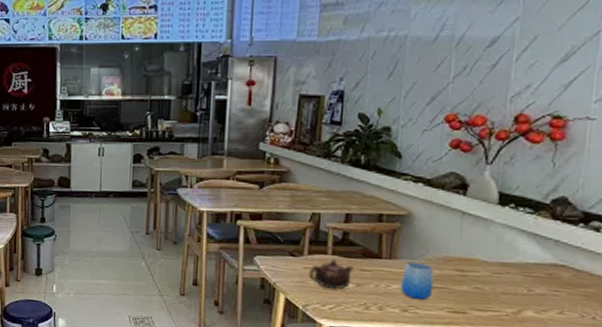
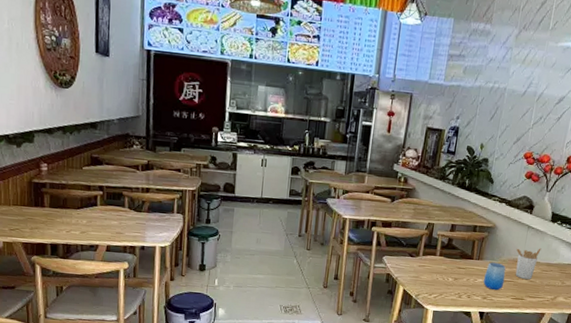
teapot: present [308,258,354,289] -> none [421,259,454,282]
utensil holder: none [446,242,488,285] -> present [515,248,542,279]

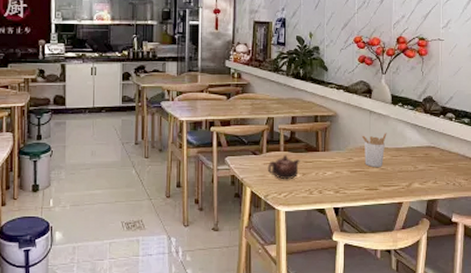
teapot: none [421,259,454,282] -> present [267,154,300,179]
cup: present [483,262,506,291] -> none [333,152,355,183]

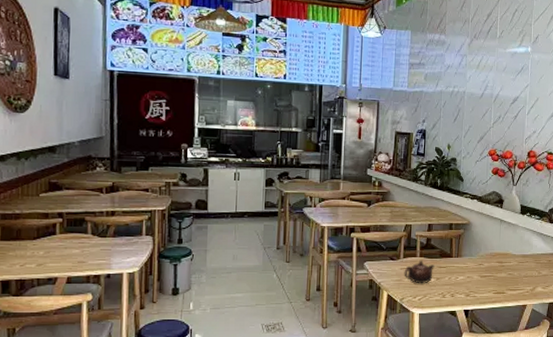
utensil holder: present [361,133,387,167] -> none [492,241,515,272]

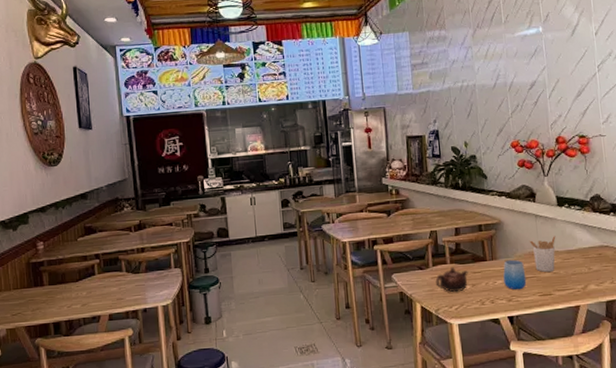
cup: none [465,258,485,287] -> present [503,259,527,290]
utensil holder: none [492,241,515,272] -> present [529,236,556,272]

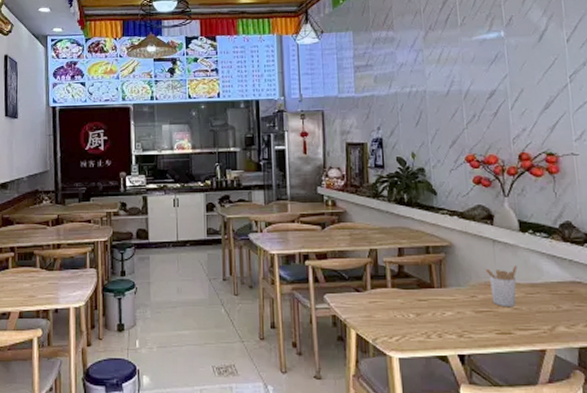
teapot: present [435,266,468,292] -> none [373,291,412,320]
cup: present [503,259,527,290] -> none [453,289,481,325]

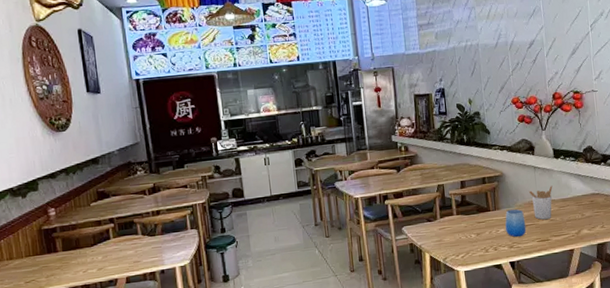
cup: none [453,289,481,325] -> present [505,209,527,238]

